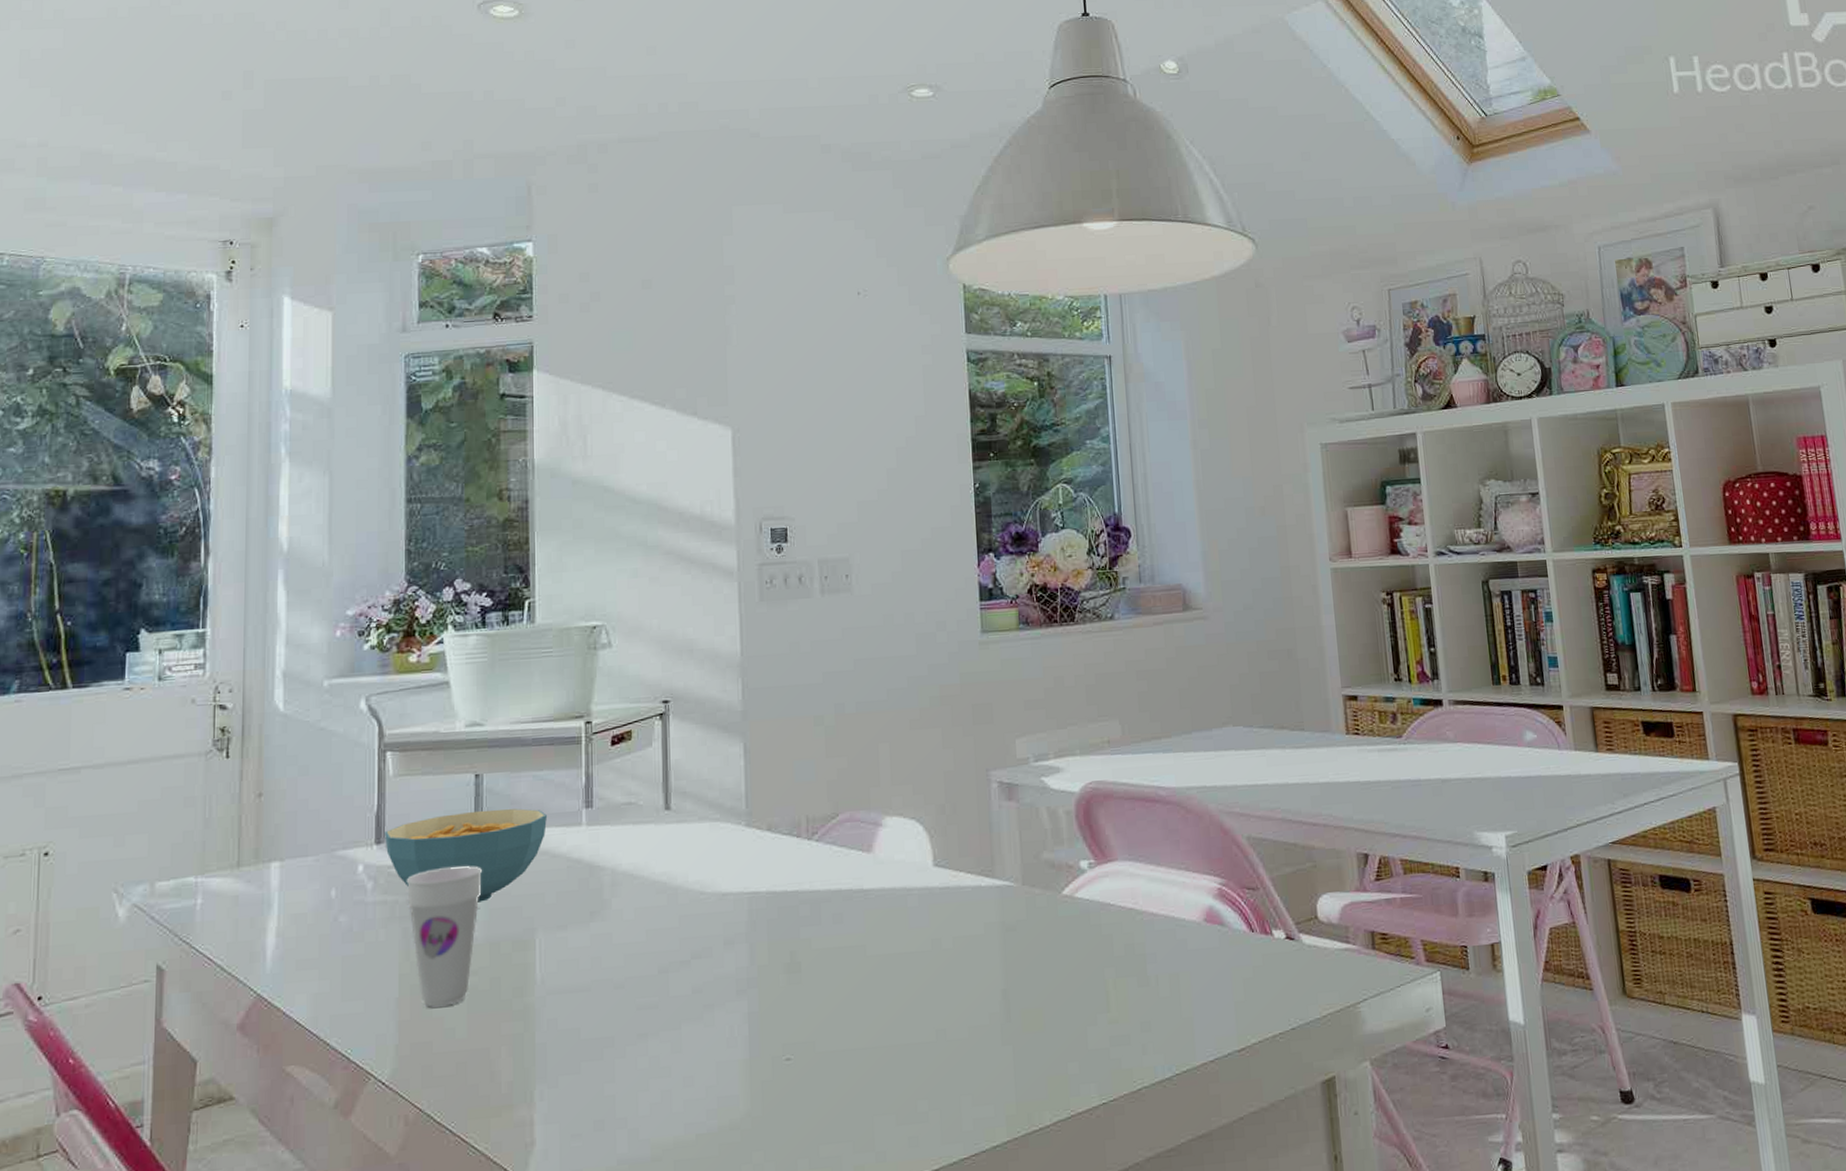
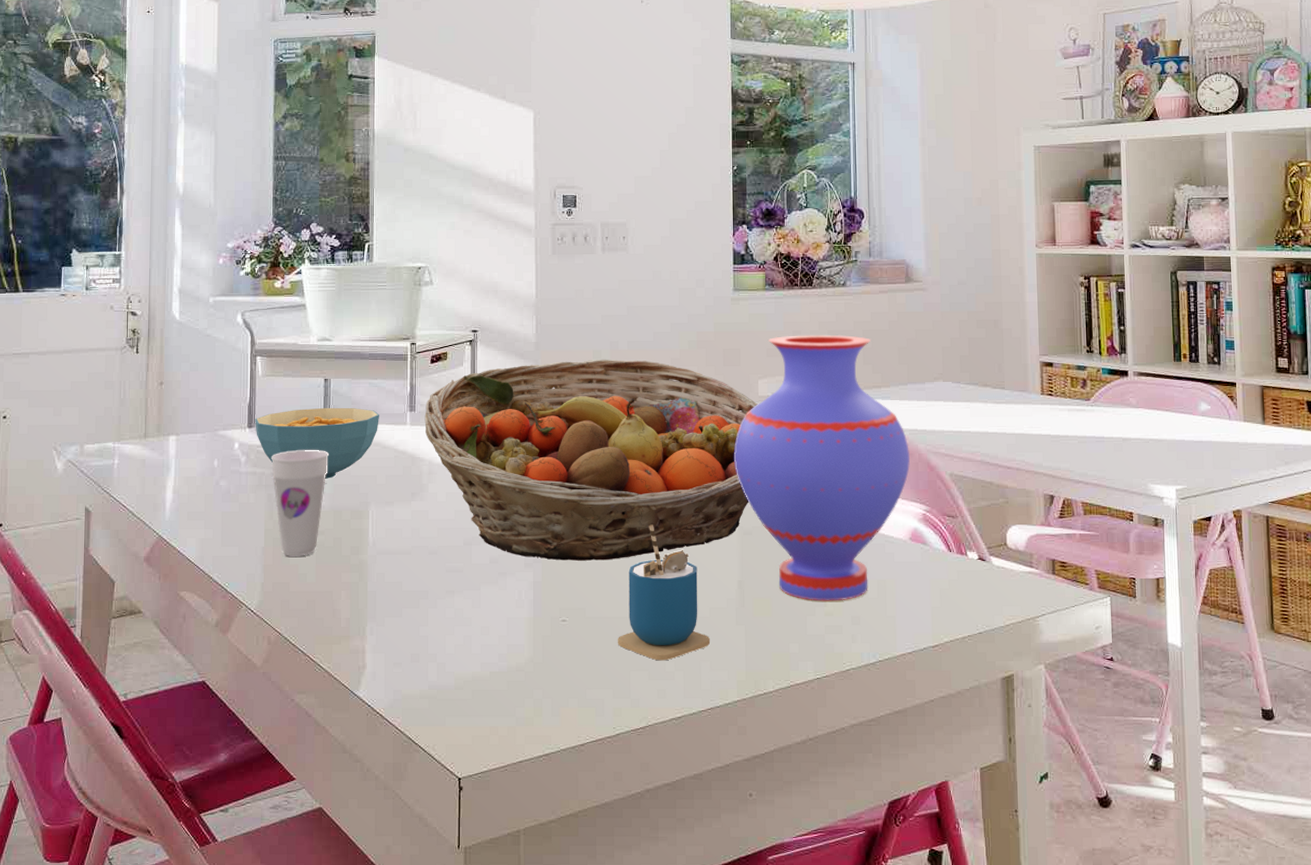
fruit basket: none [605,724,1017,983] -> present [424,359,759,561]
cup: none [857,928,970,1100] -> present [618,524,710,661]
vase: none [990,678,1200,1007] -> present [734,334,910,601]

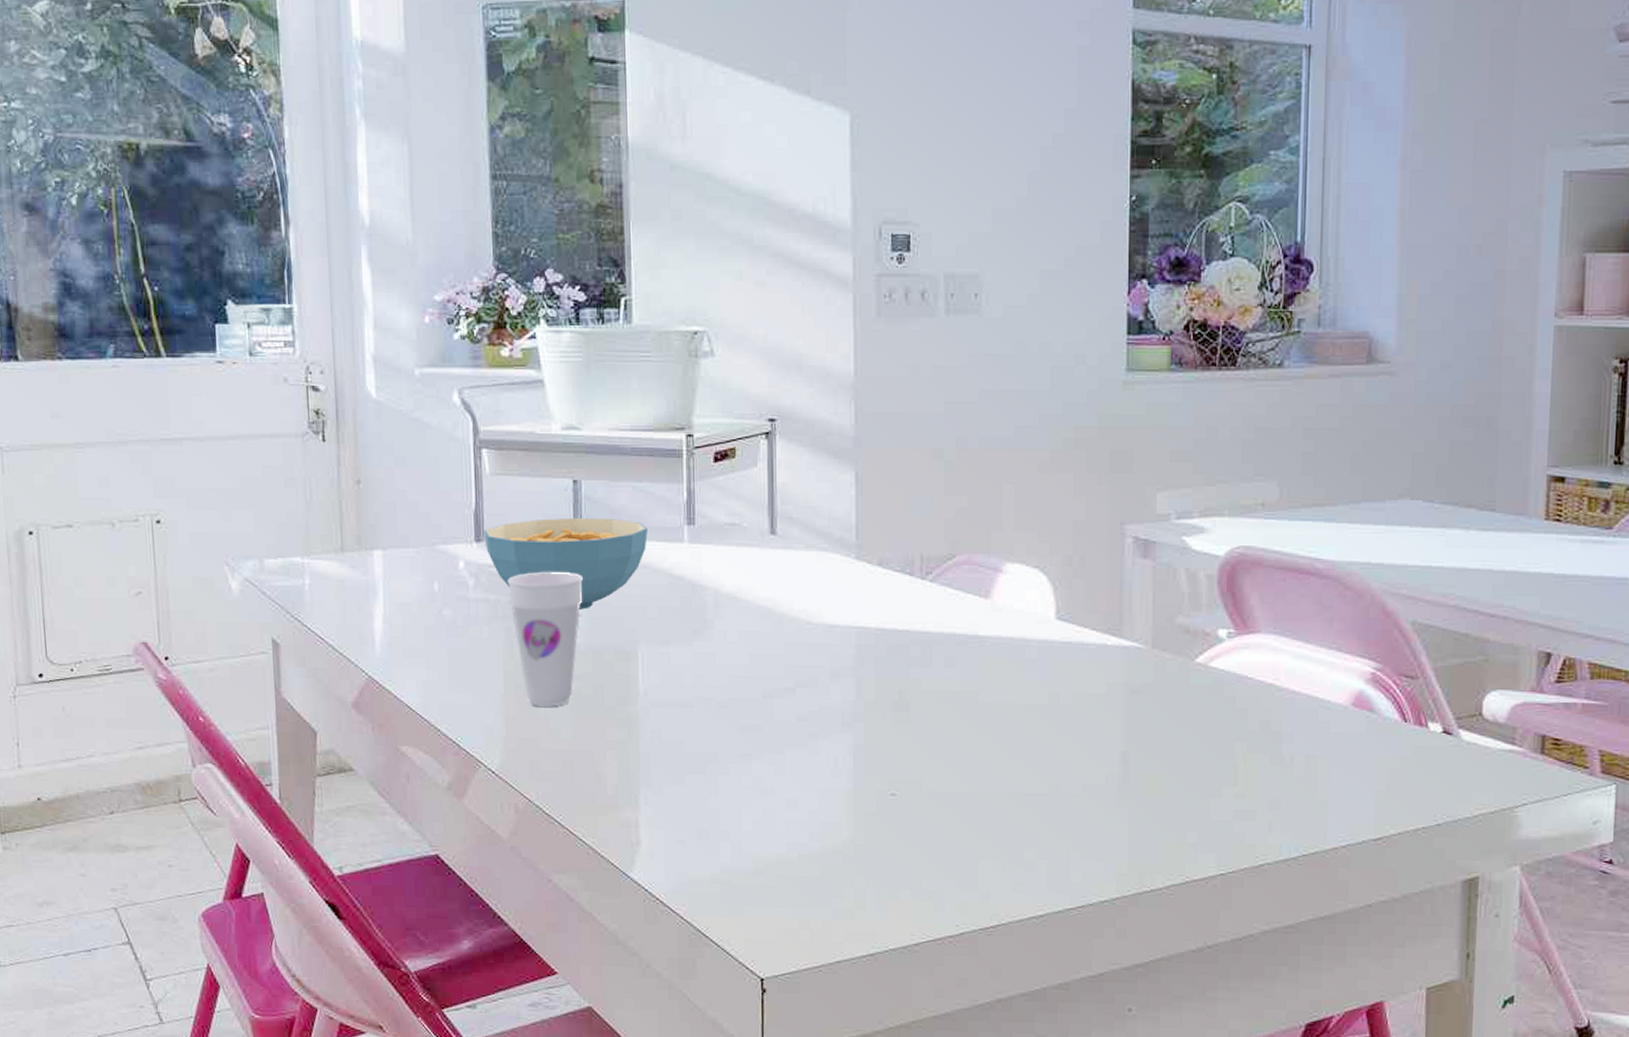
fruit basket: present [424,359,759,561] -> none [707,460,1156,722]
cup: present [618,524,710,661] -> none [963,678,1082,847]
vase: present [734,334,910,601] -> none [1121,433,1359,780]

